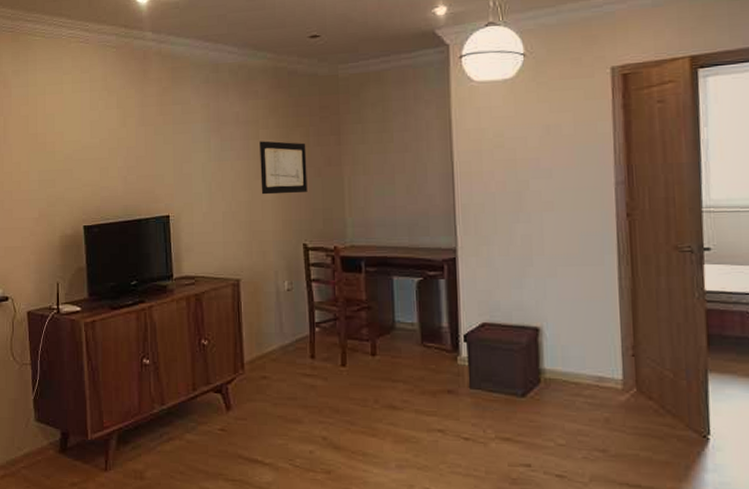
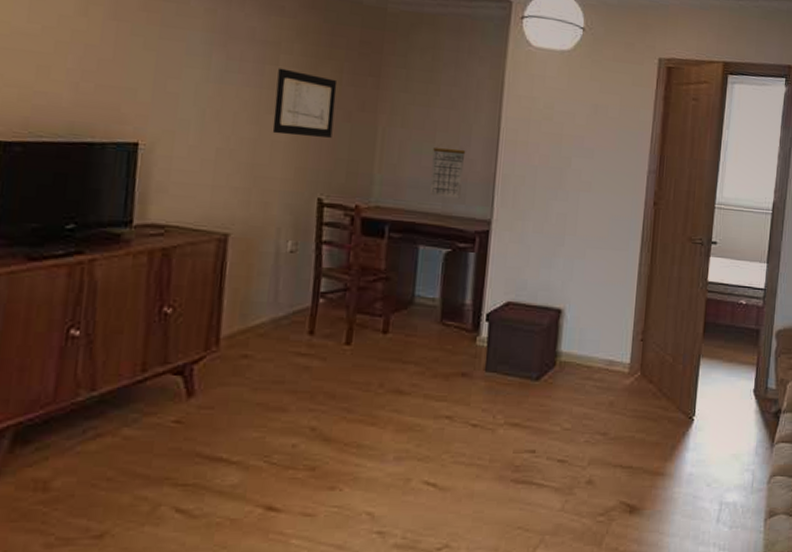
calendar: none [394,186,426,232] -> present [429,146,466,199]

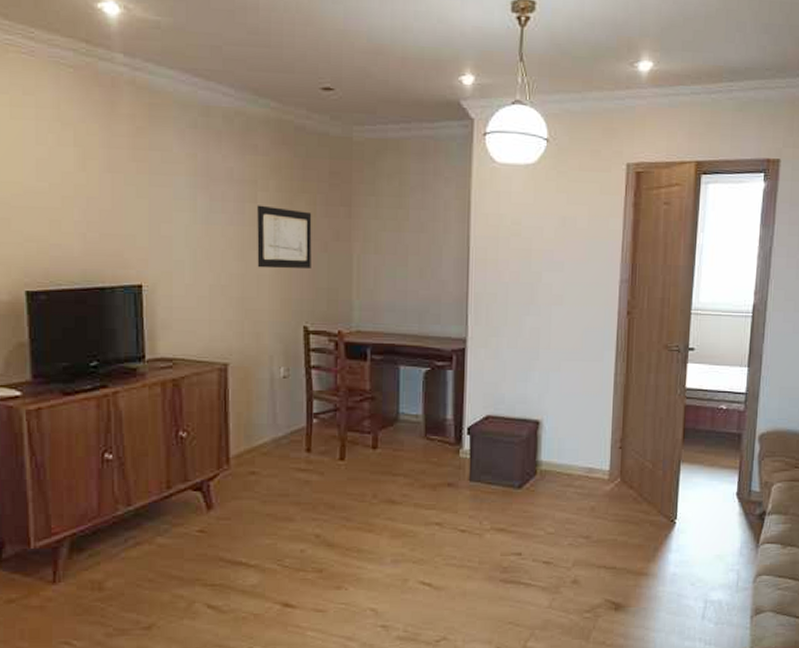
calendar: present [429,146,466,199] -> none [406,270,438,319]

